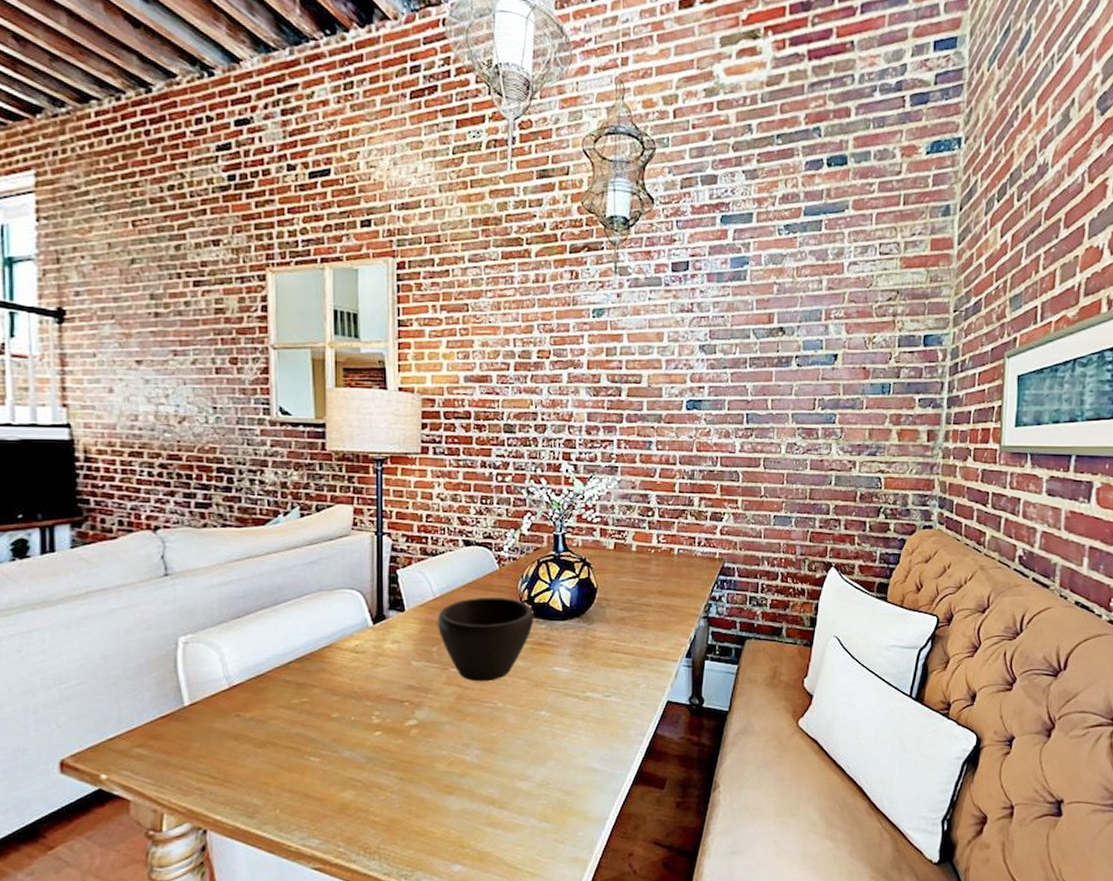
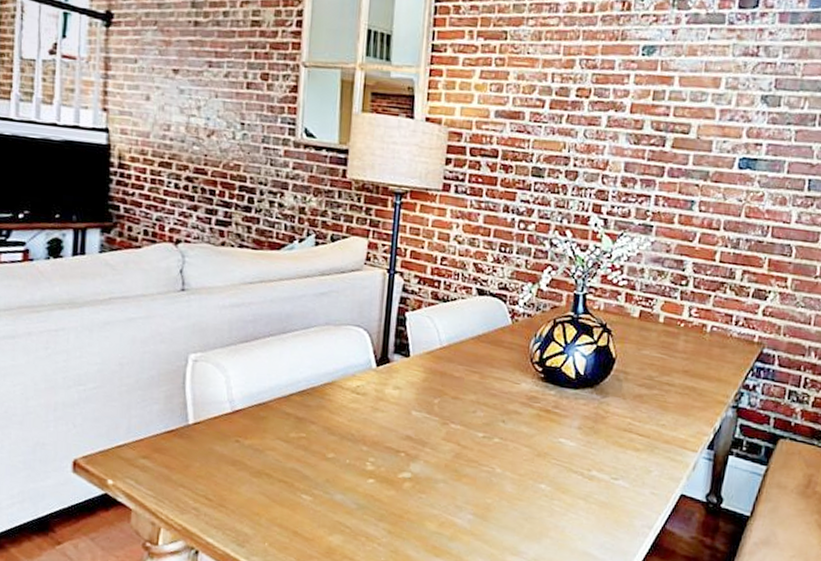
bowl: present [437,597,535,682] -> none [441,352,545,444]

